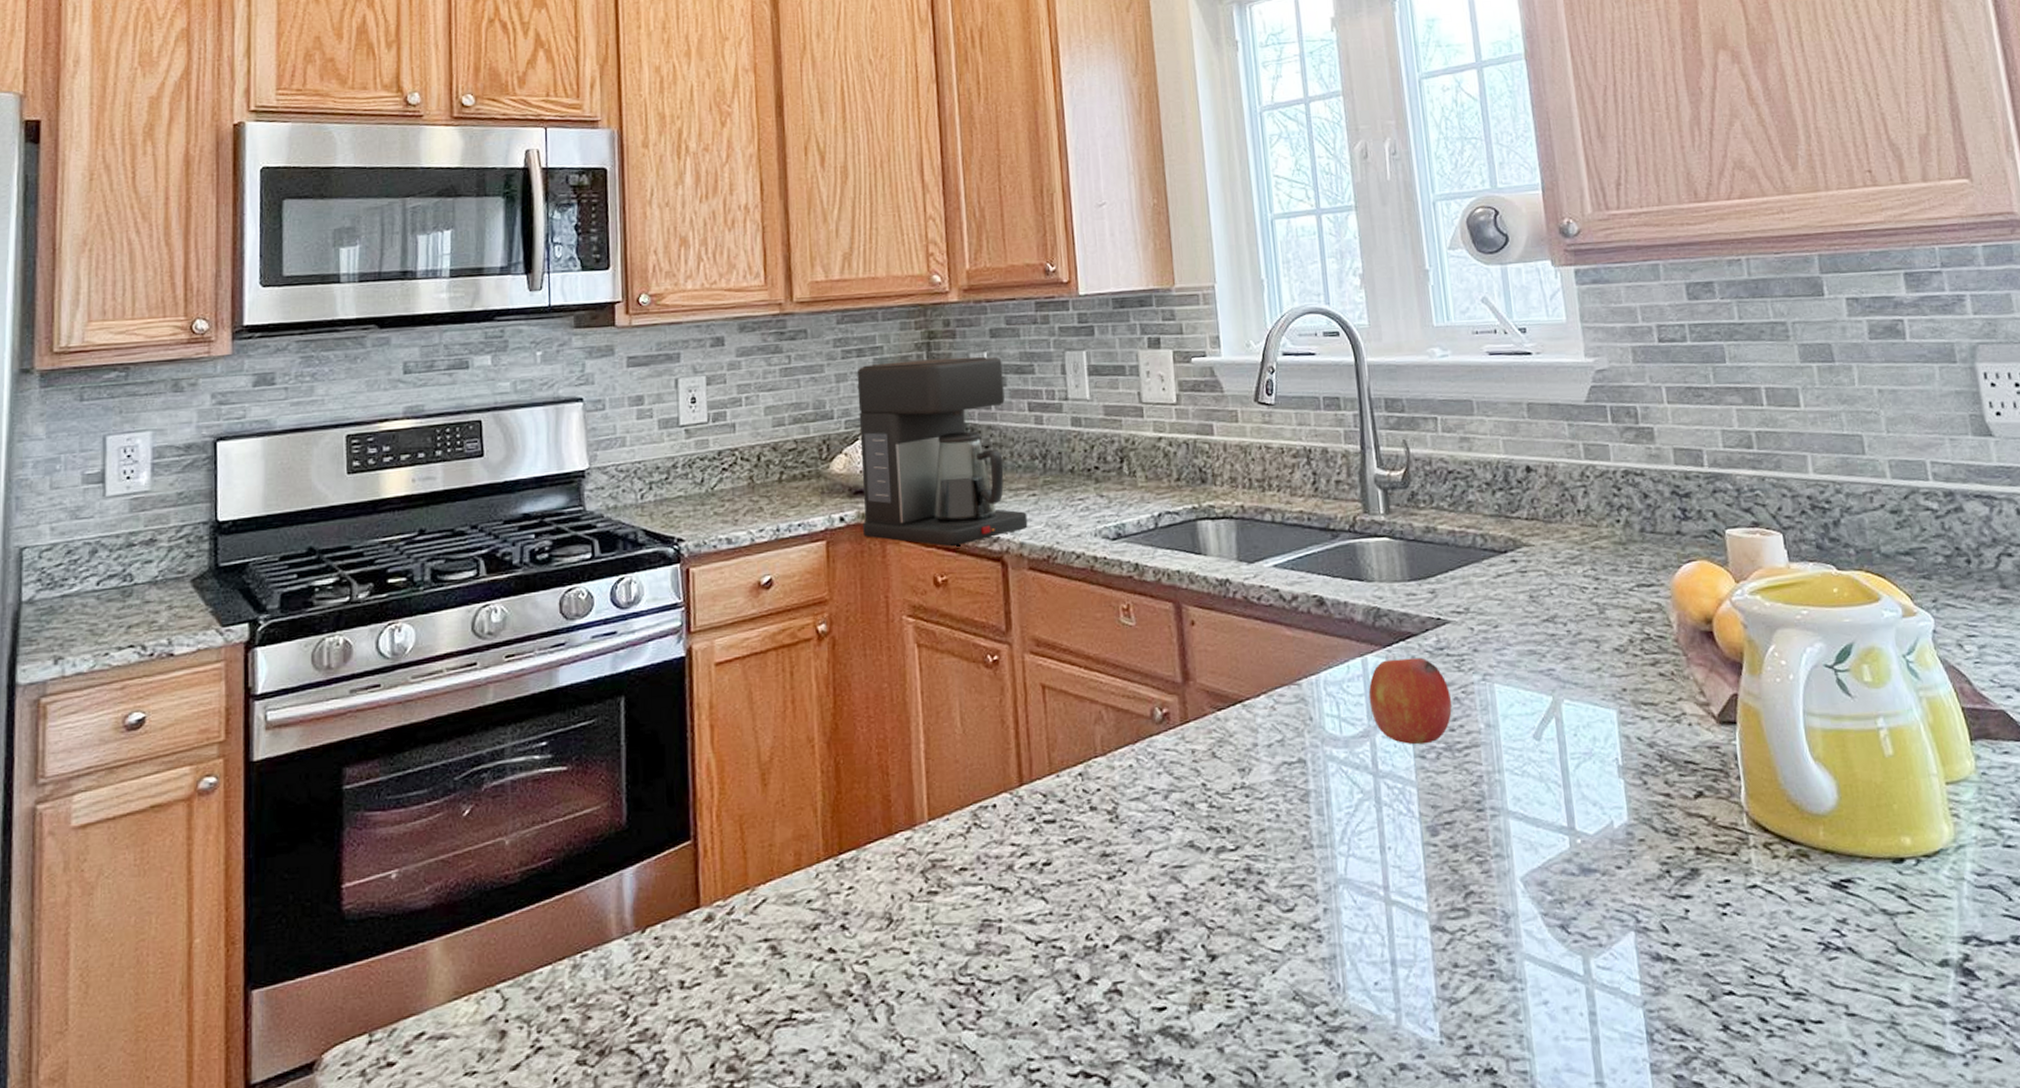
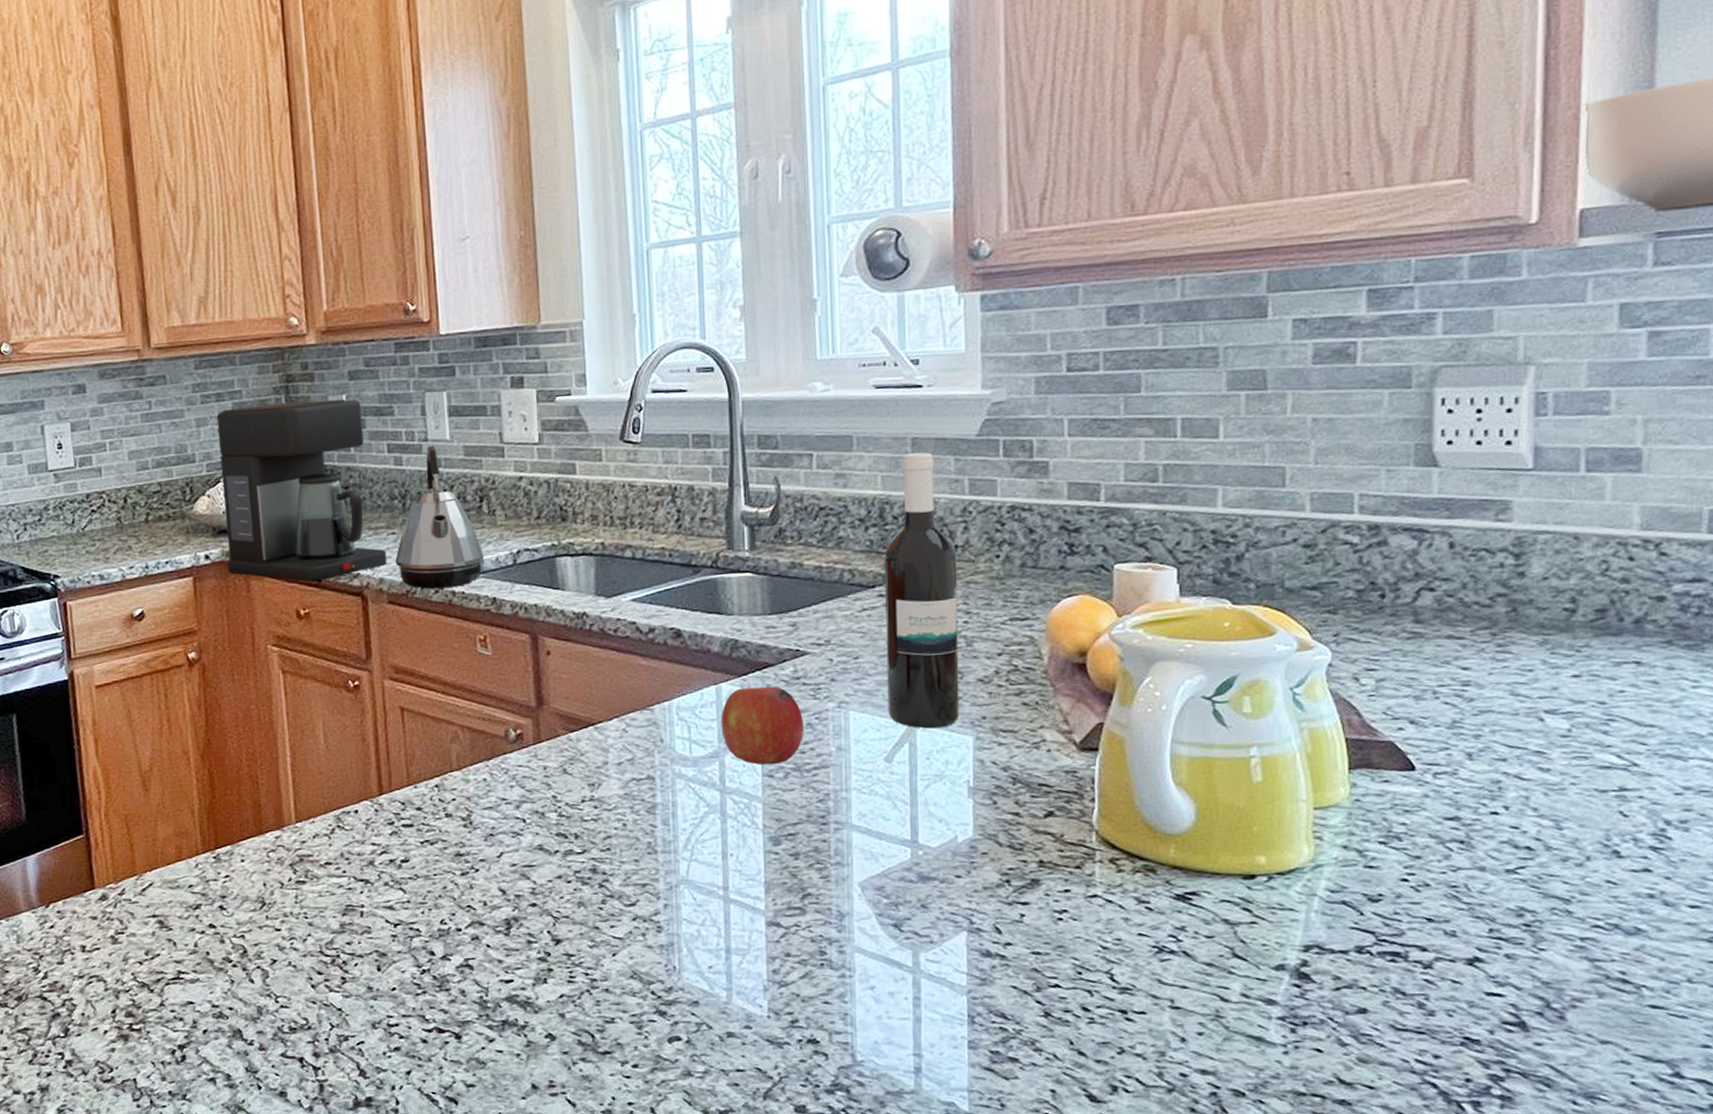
kettle: none [1036,404,1126,554] -> present [395,445,485,589]
wine bottle: none [1512,417,1601,703] -> present [884,452,960,729]

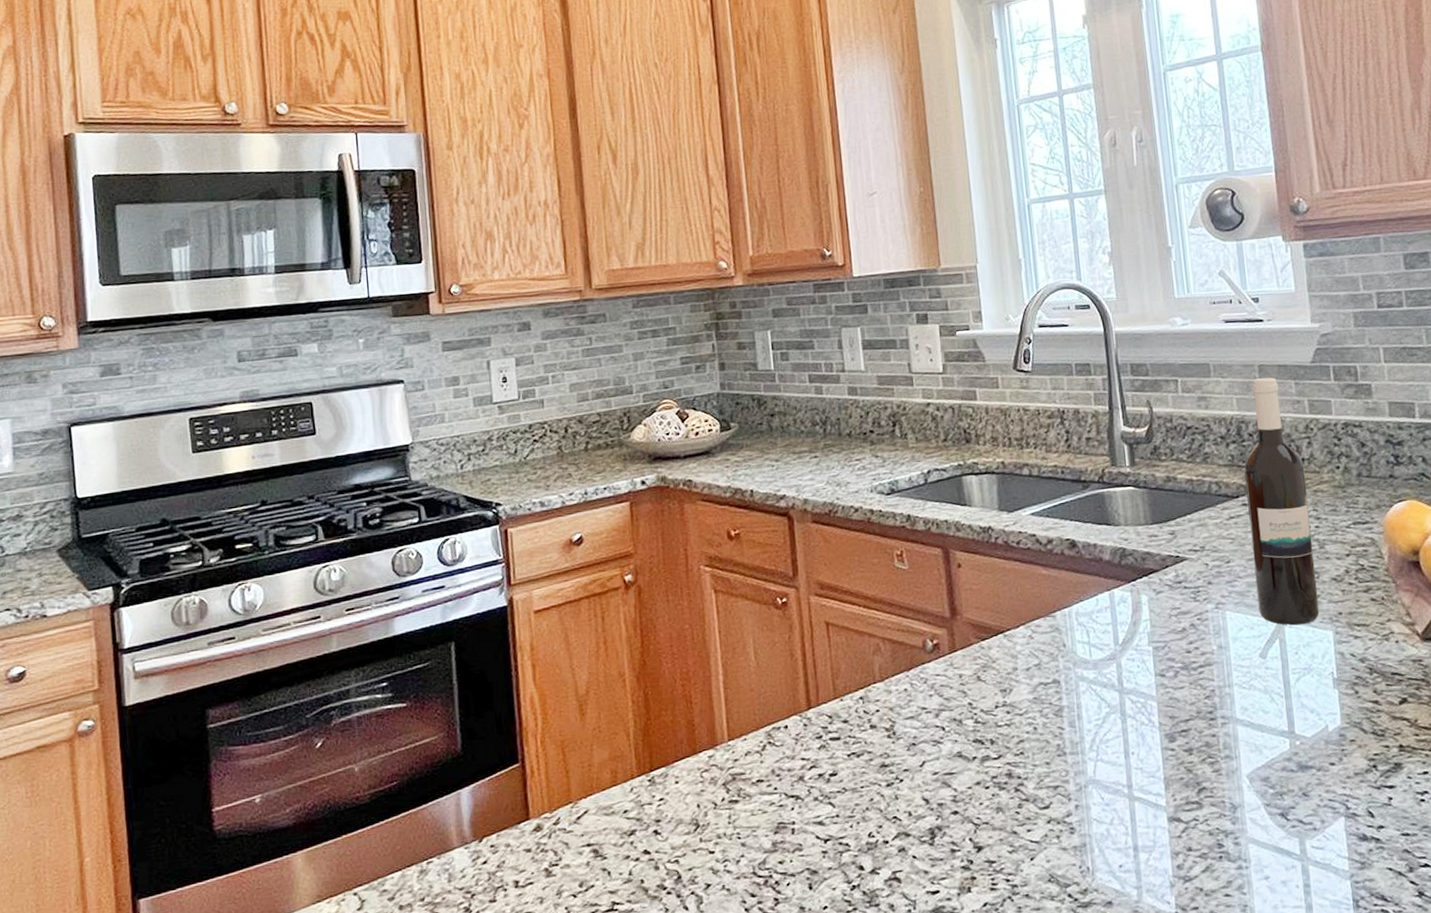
coffee maker: present [216,399,387,583] -> none [652,334,811,505]
kettle: present [395,445,485,589] -> none [818,376,899,509]
fruit: present [720,686,804,765] -> none [1115,590,1188,665]

